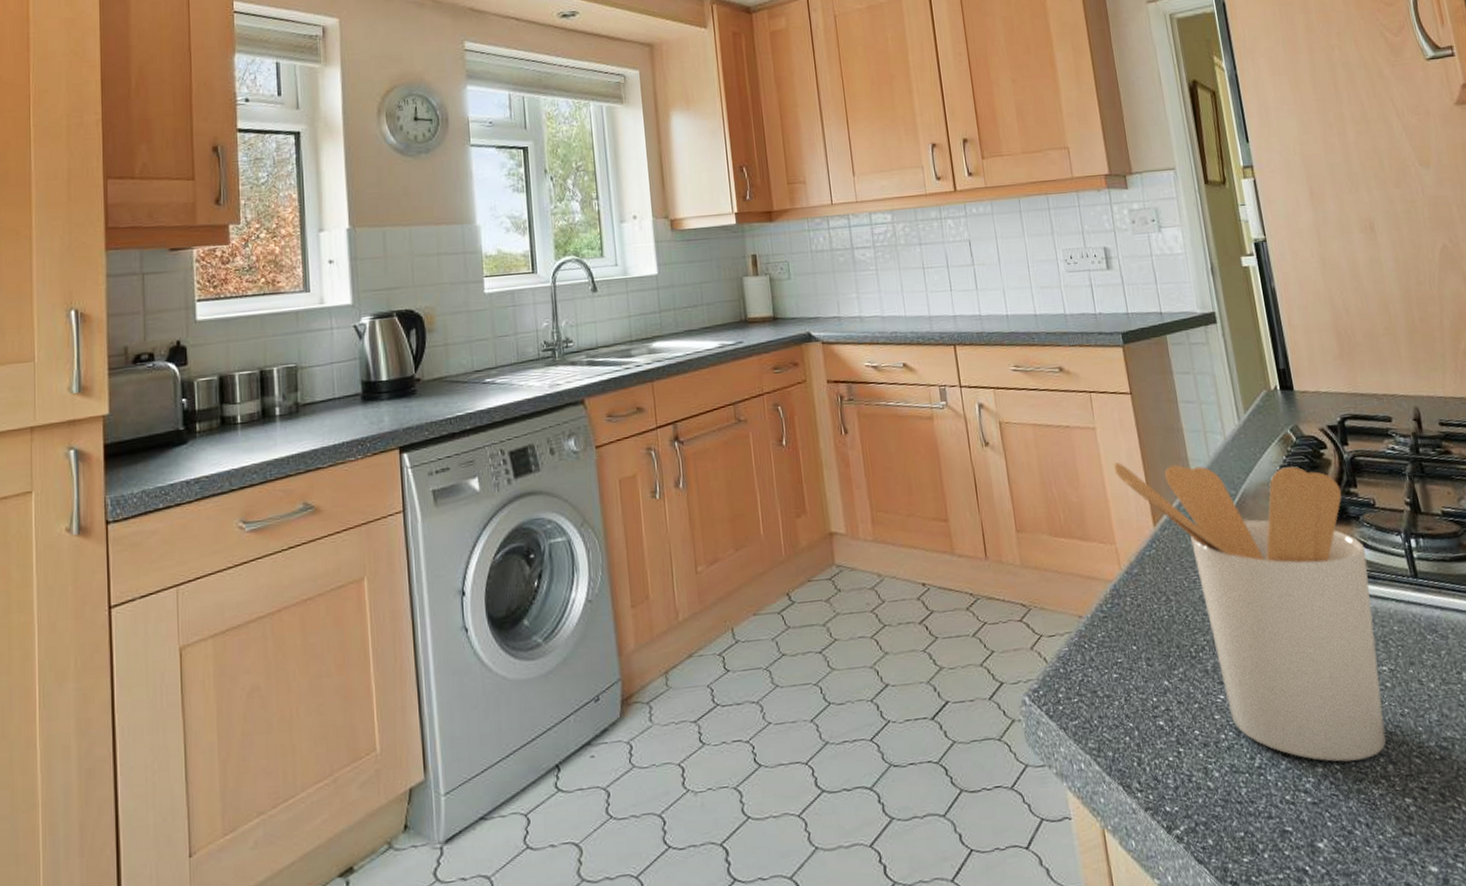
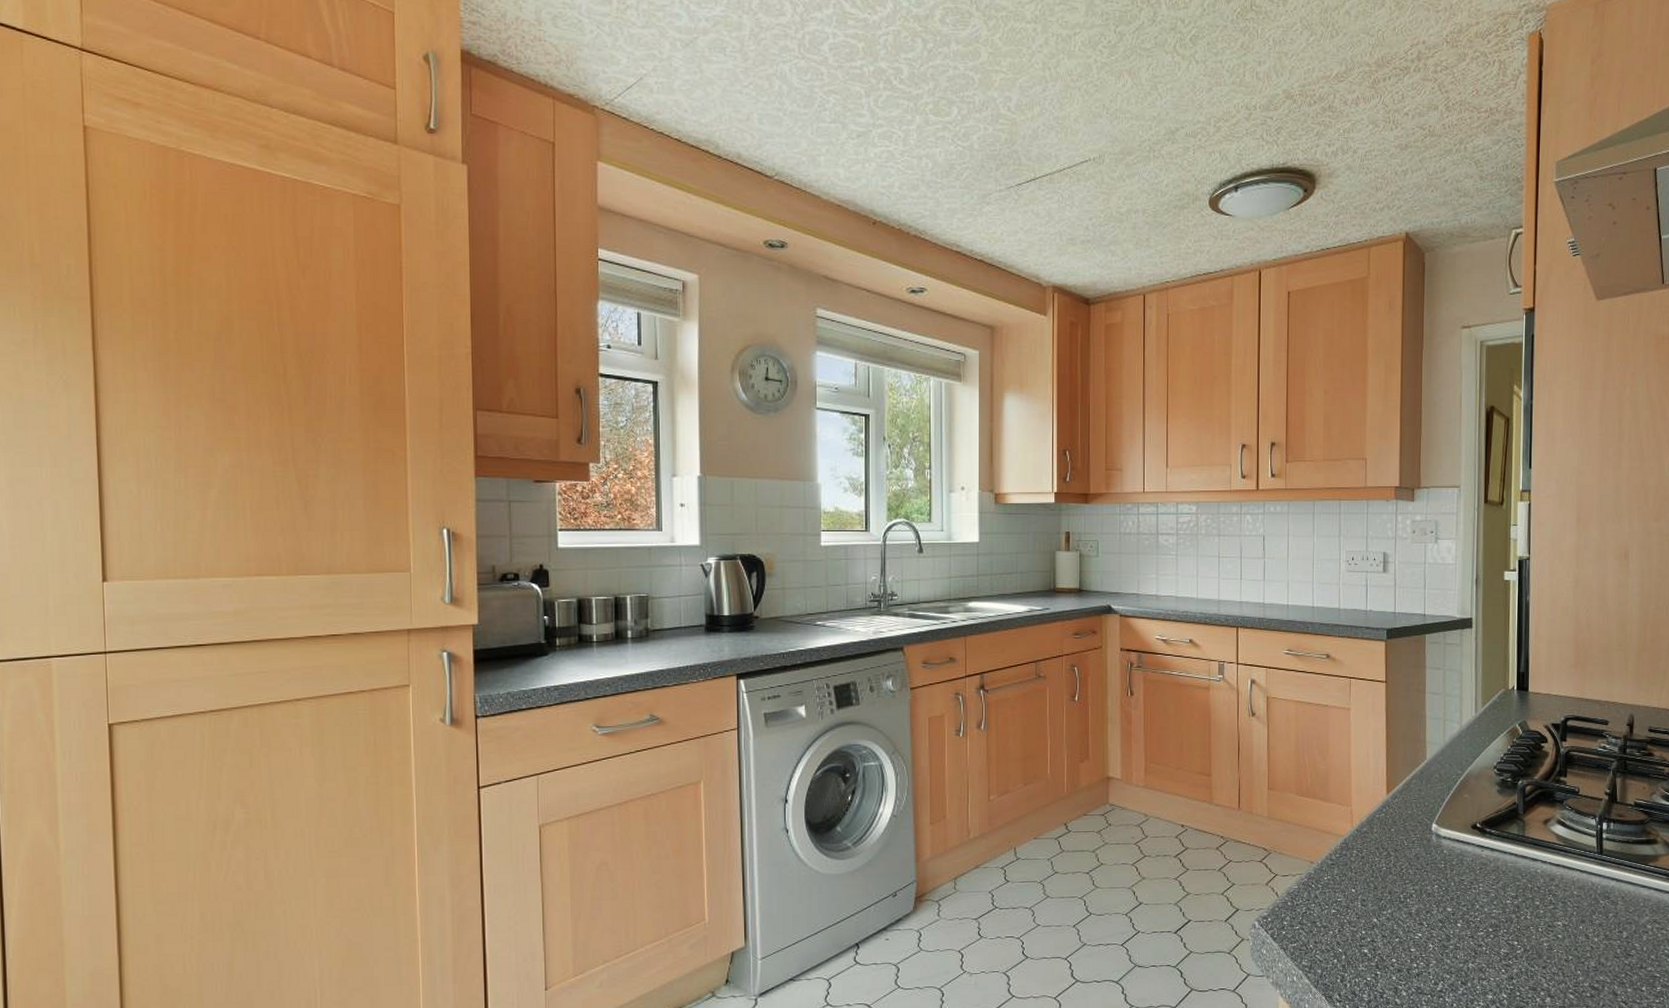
utensil holder: present [1113,462,1386,763] -> none [1360,739,1563,993]

